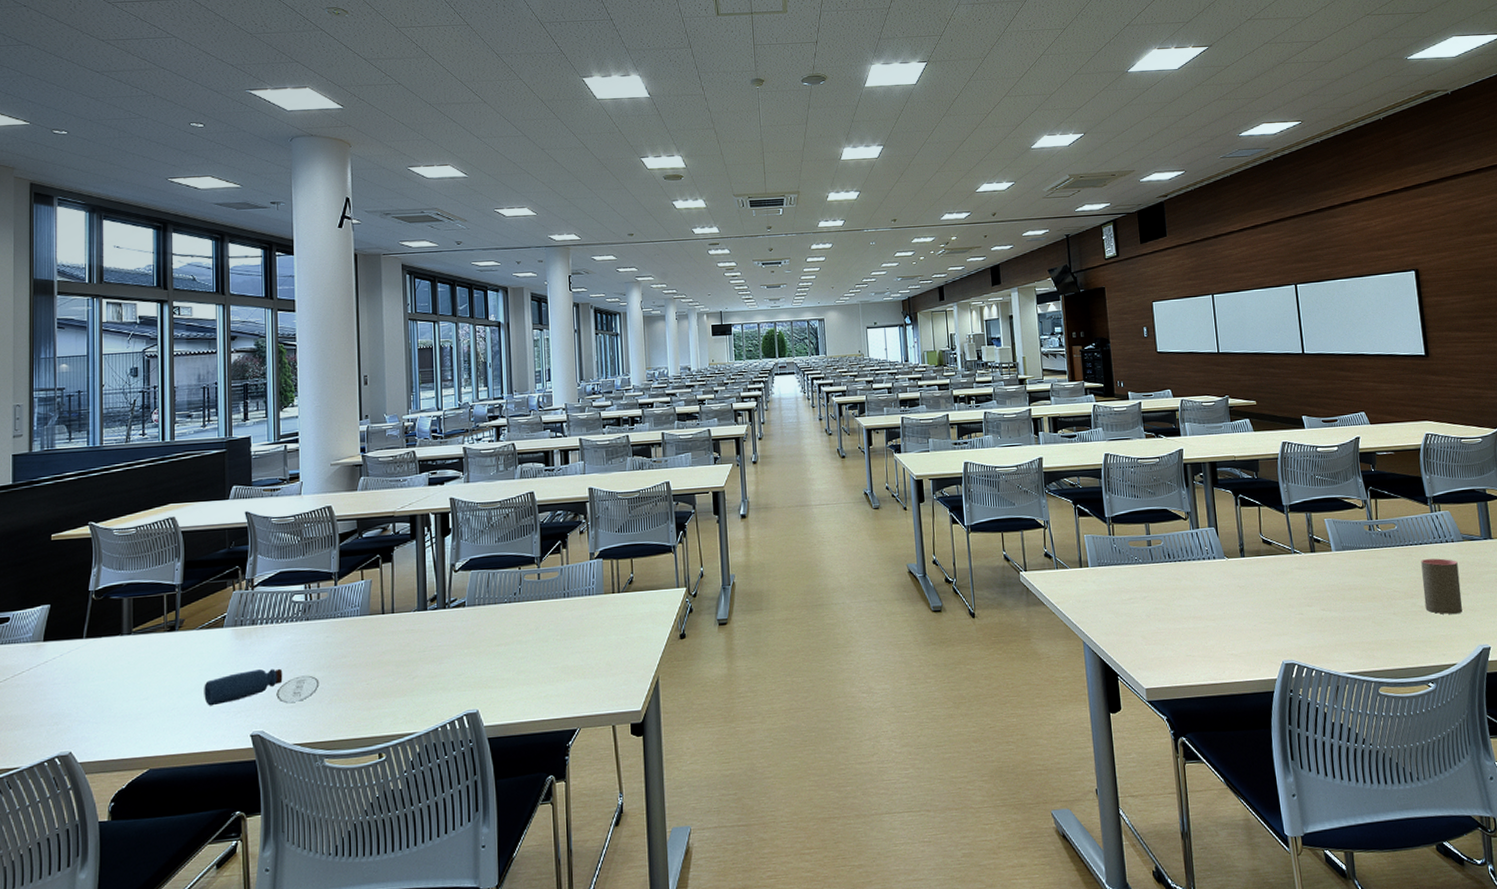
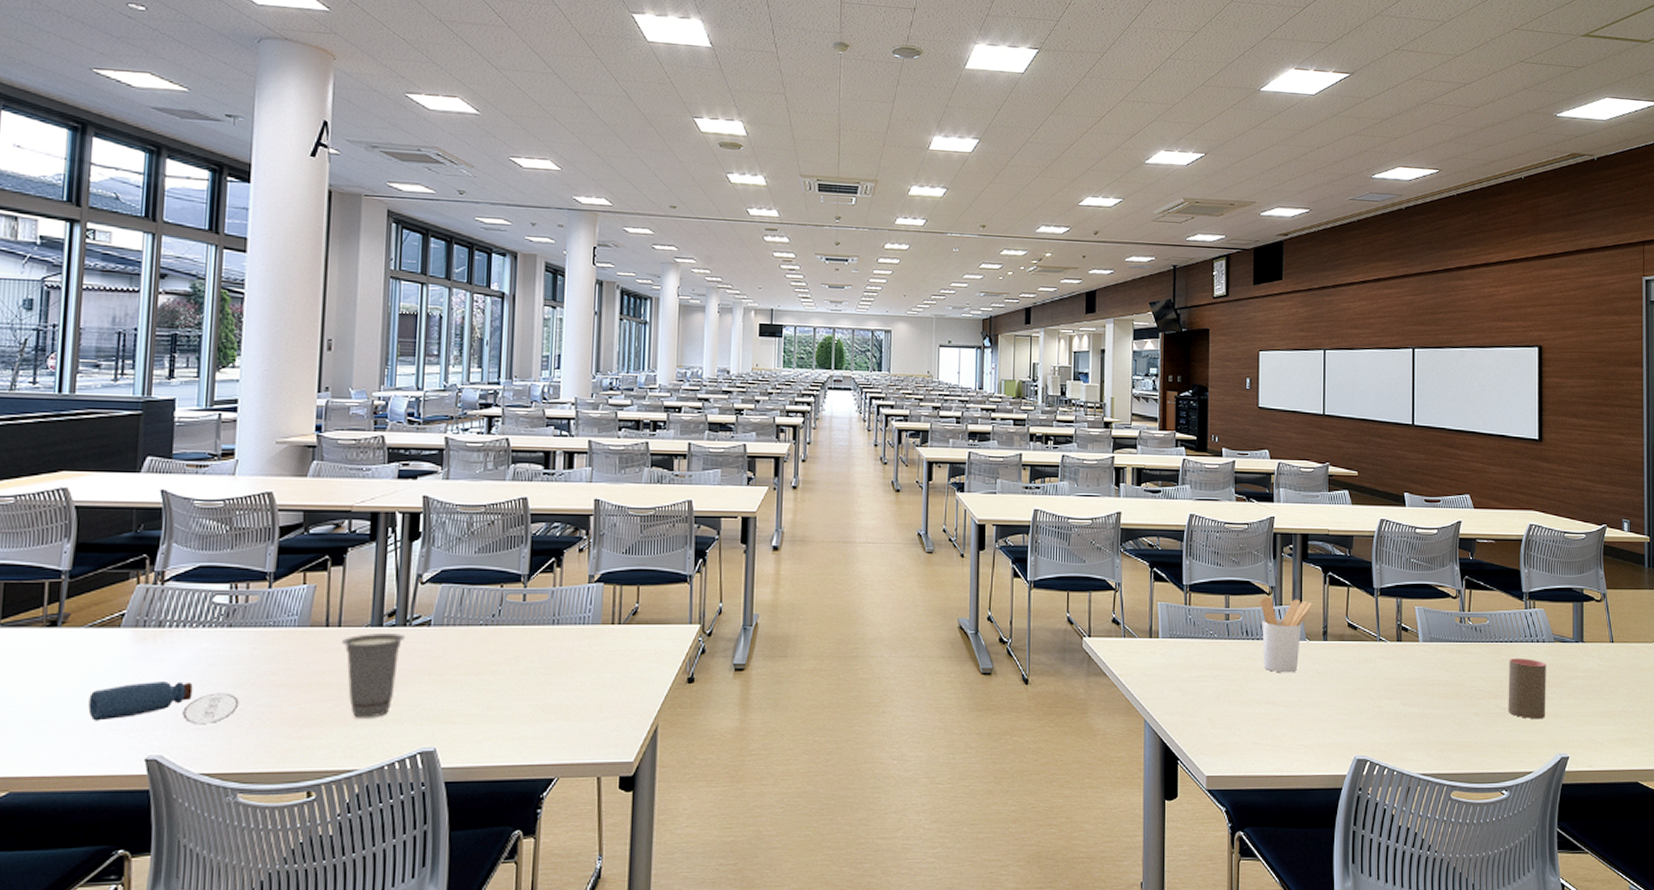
cup: none [396,615,446,689] -> present [342,634,406,718]
utensil holder: none [1177,521,1227,590] -> present [1259,596,1312,673]

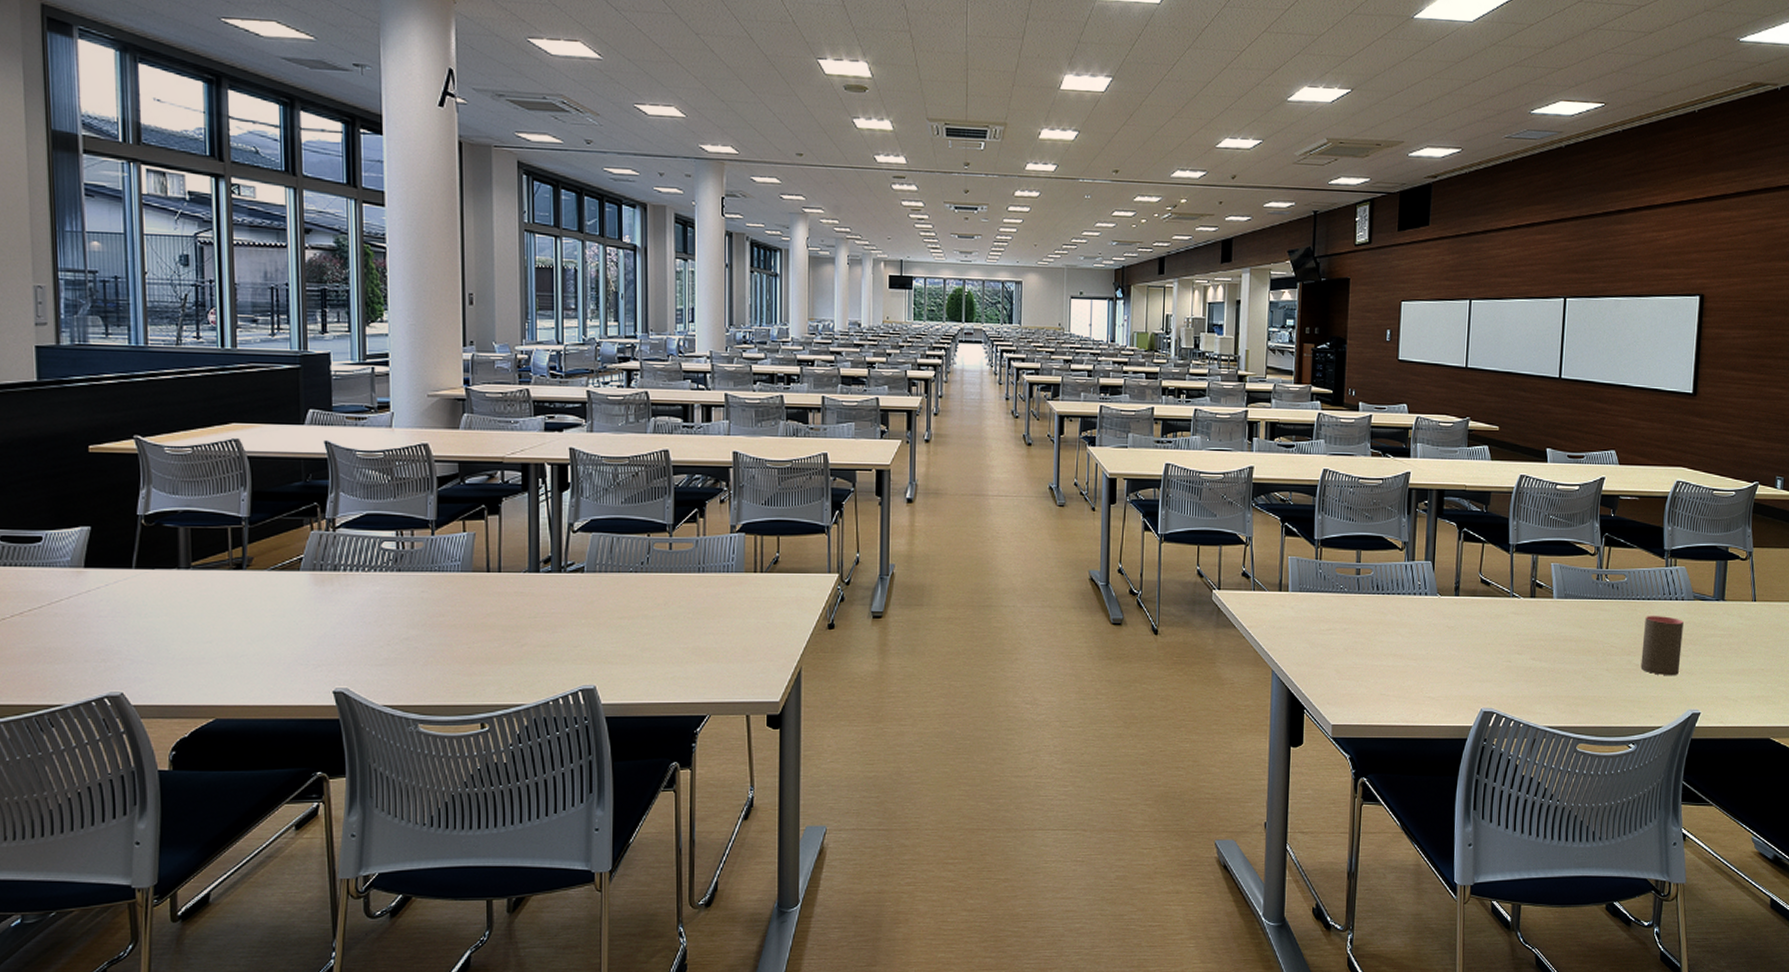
water bottle: present [88,682,239,723] -> none [278,621,413,660]
cup: present [342,634,406,718] -> none [503,579,562,658]
utensil holder: present [1259,596,1312,673] -> none [1391,551,1445,627]

